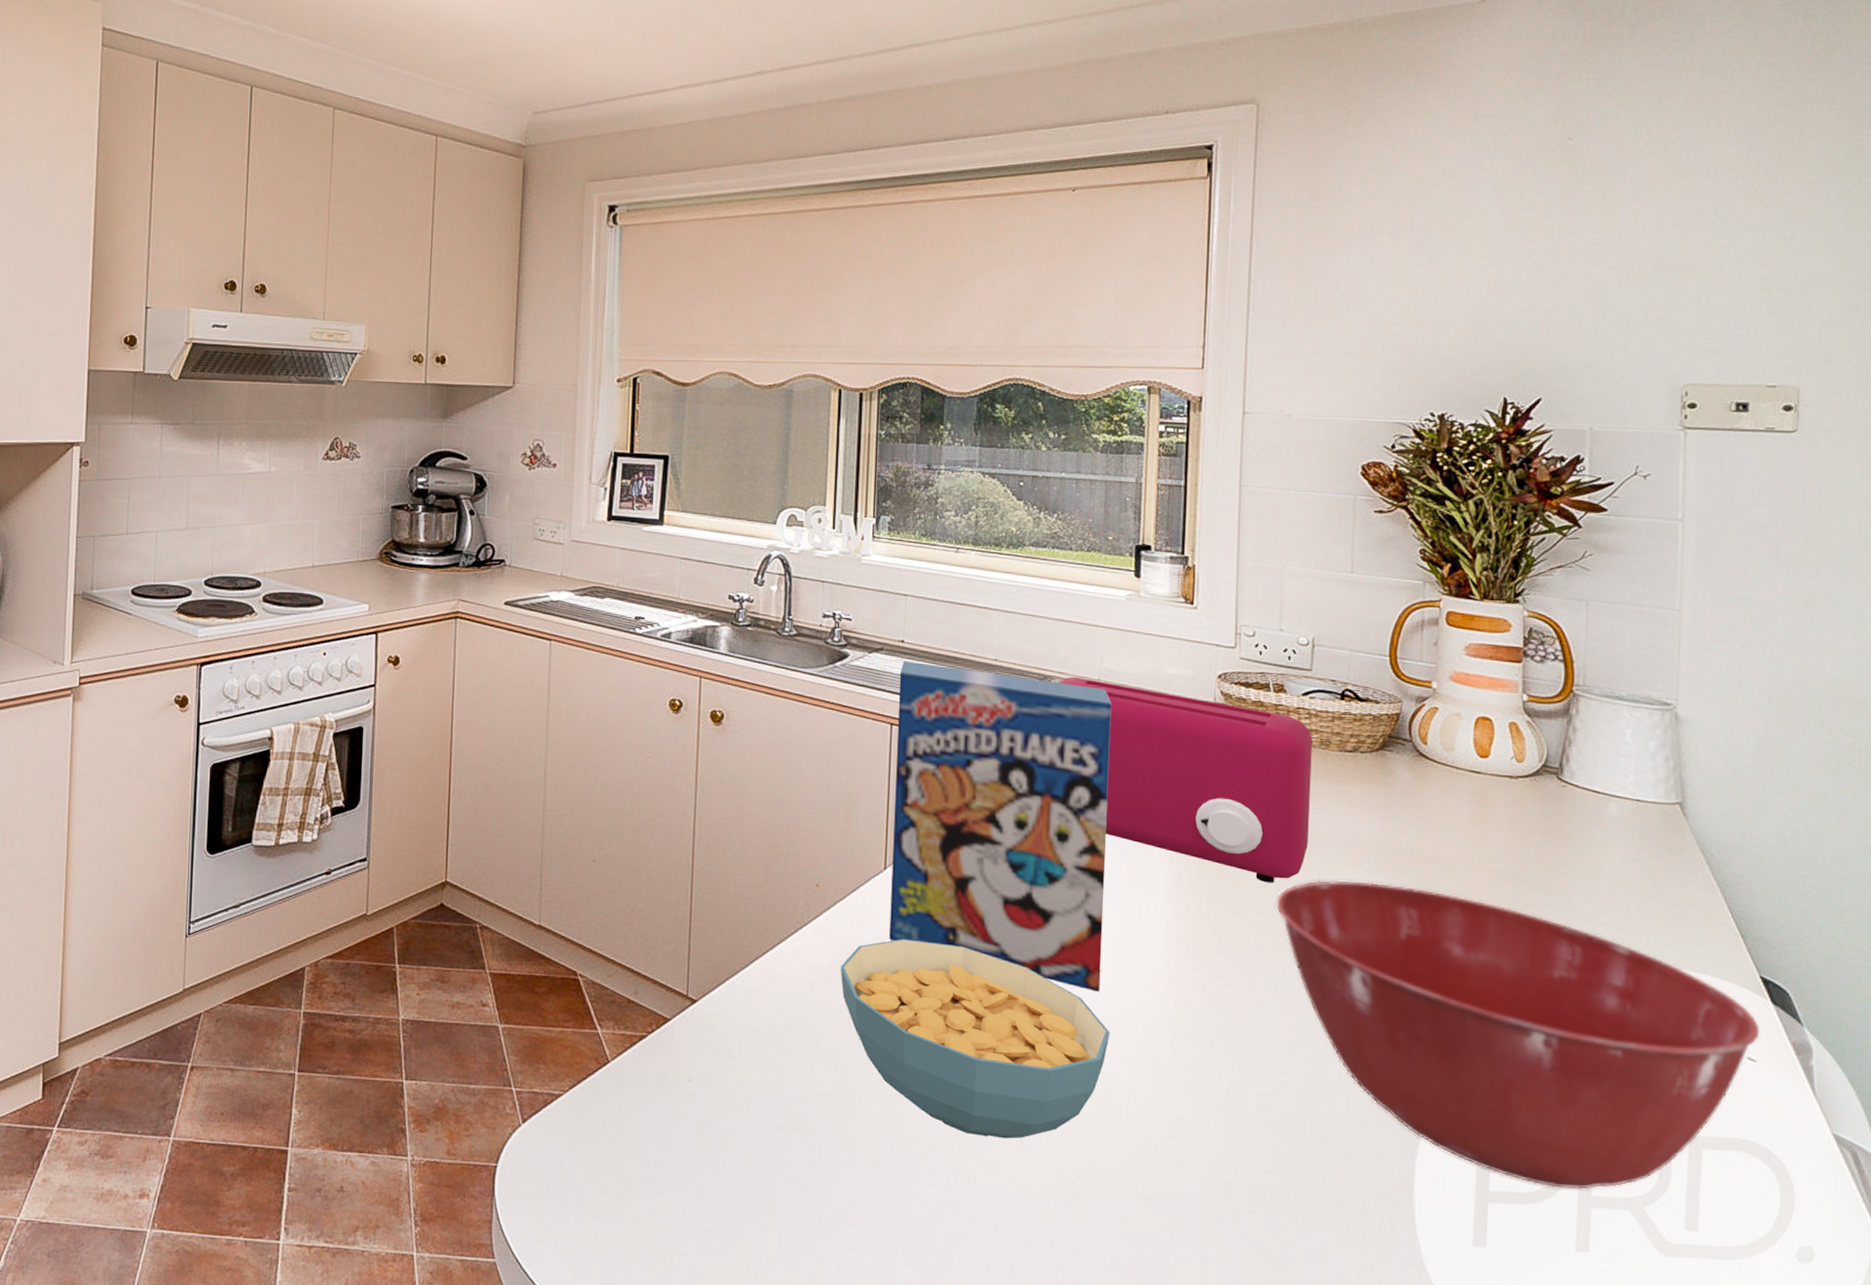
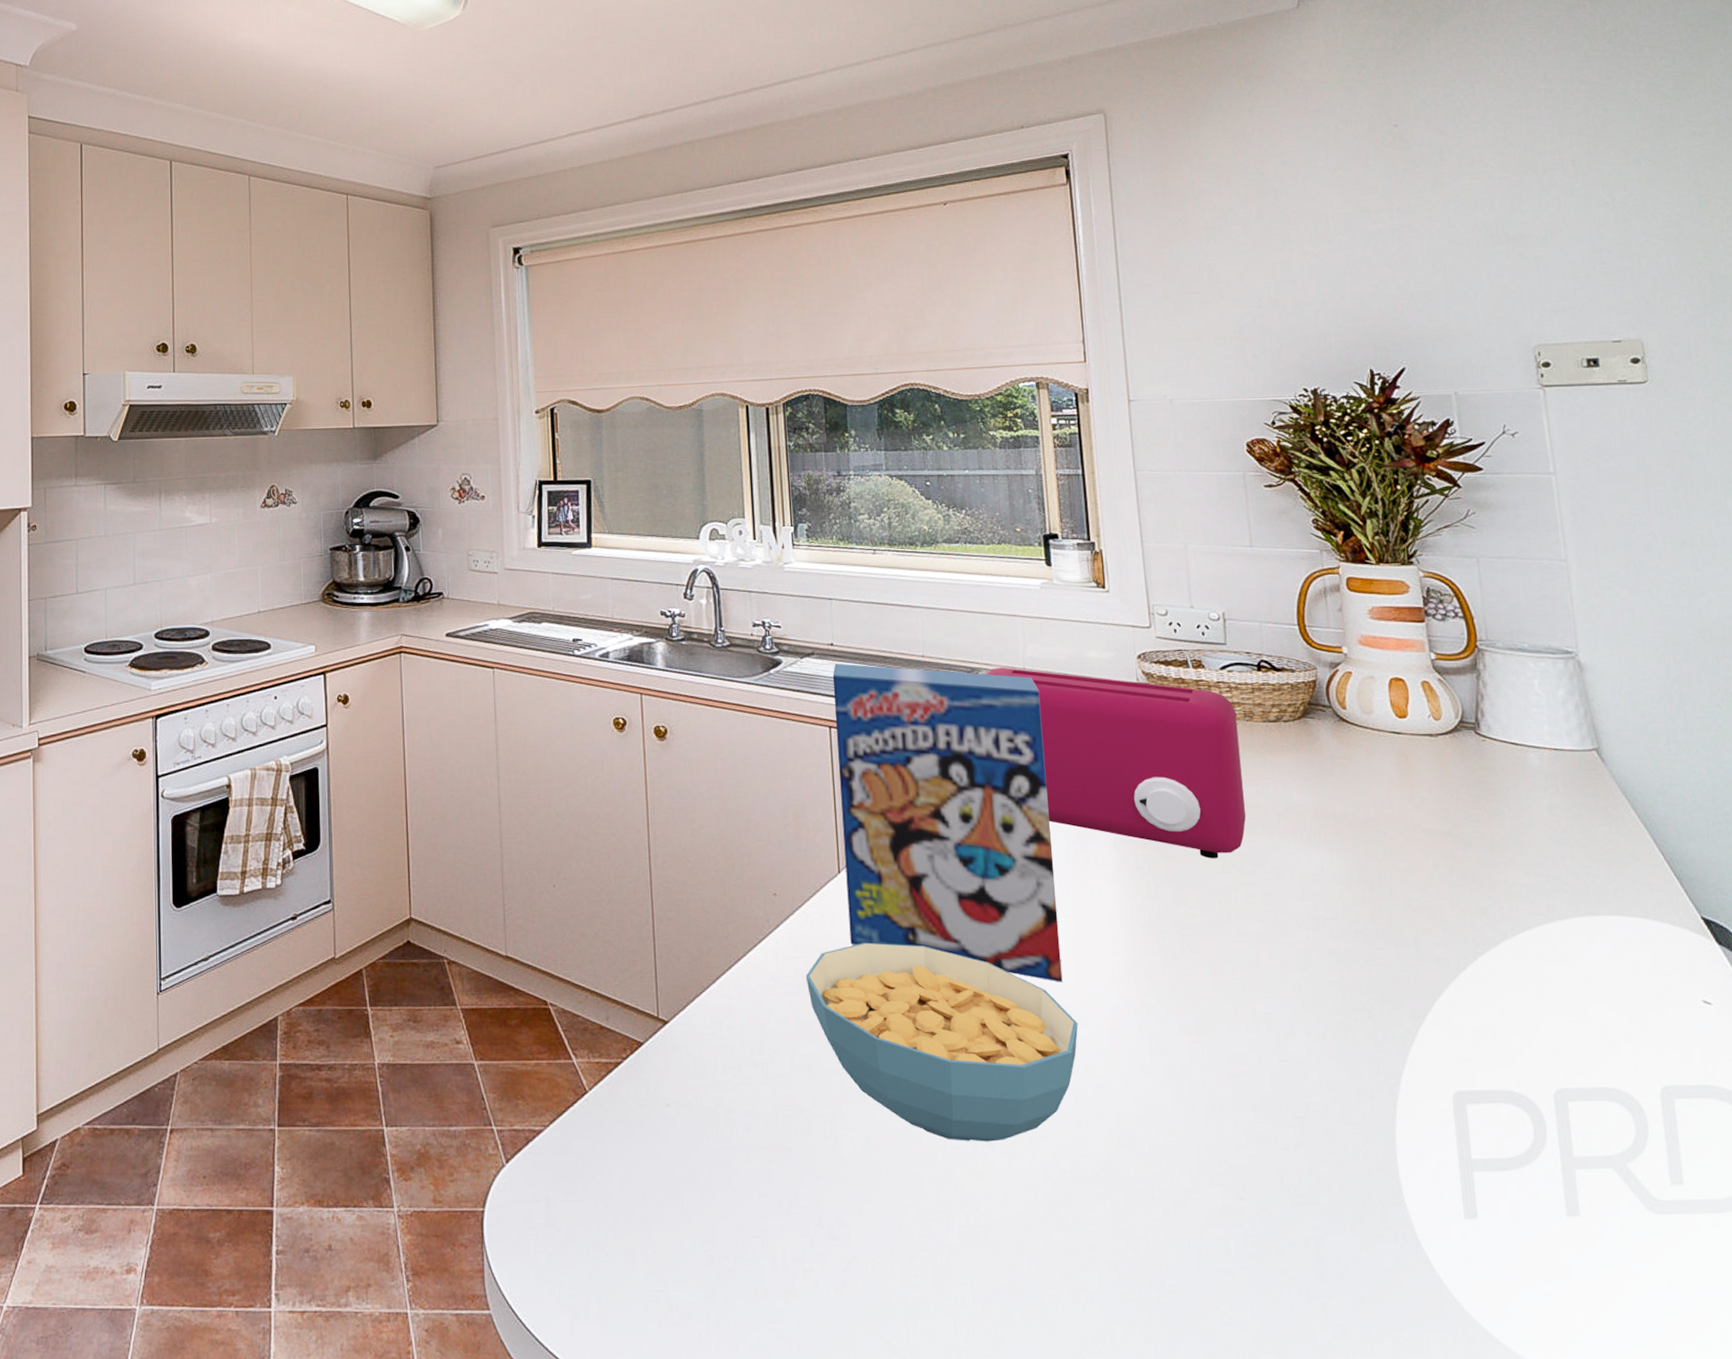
mixing bowl: present [1276,880,1760,1190] -> none [1223,850,1711,1151]

